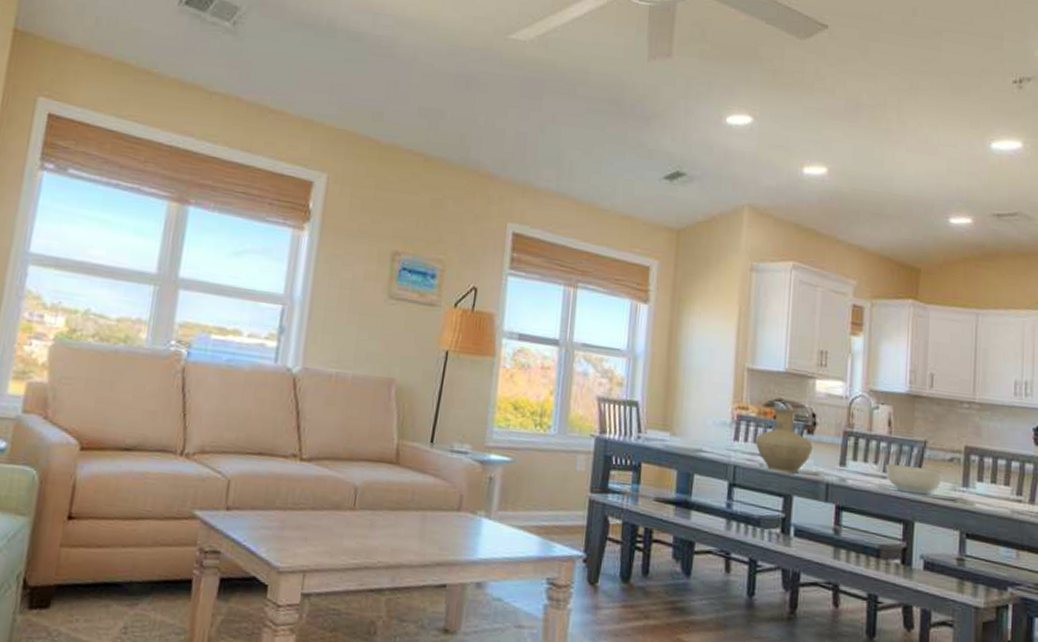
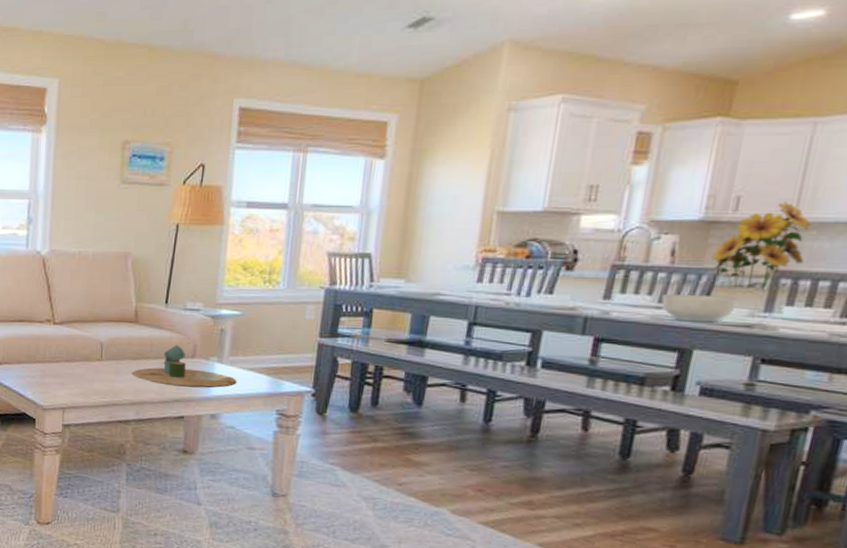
decorative tray: none [388,494,506,549] -> present [131,345,237,388]
vase: present [755,407,813,474] -> none [501,247,572,310]
flower bouquet: none [919,382,985,464] -> present [712,201,811,289]

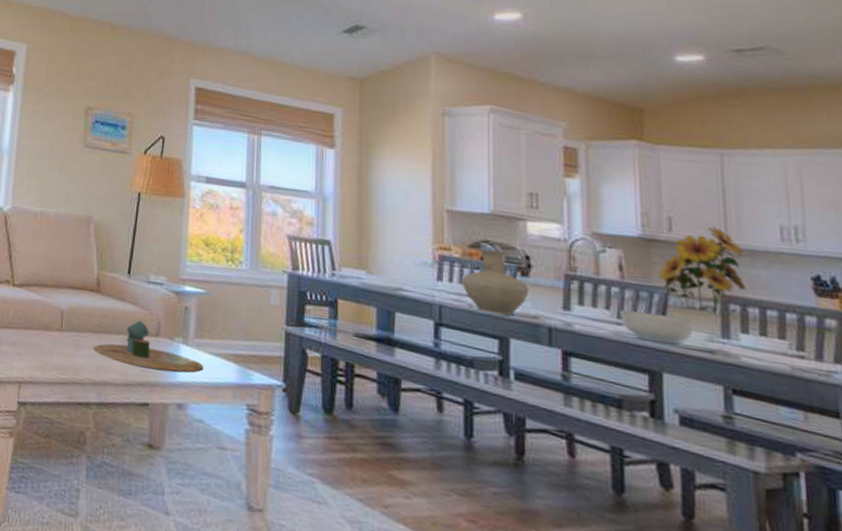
vase: none [501,247,572,310] -> present [461,248,529,316]

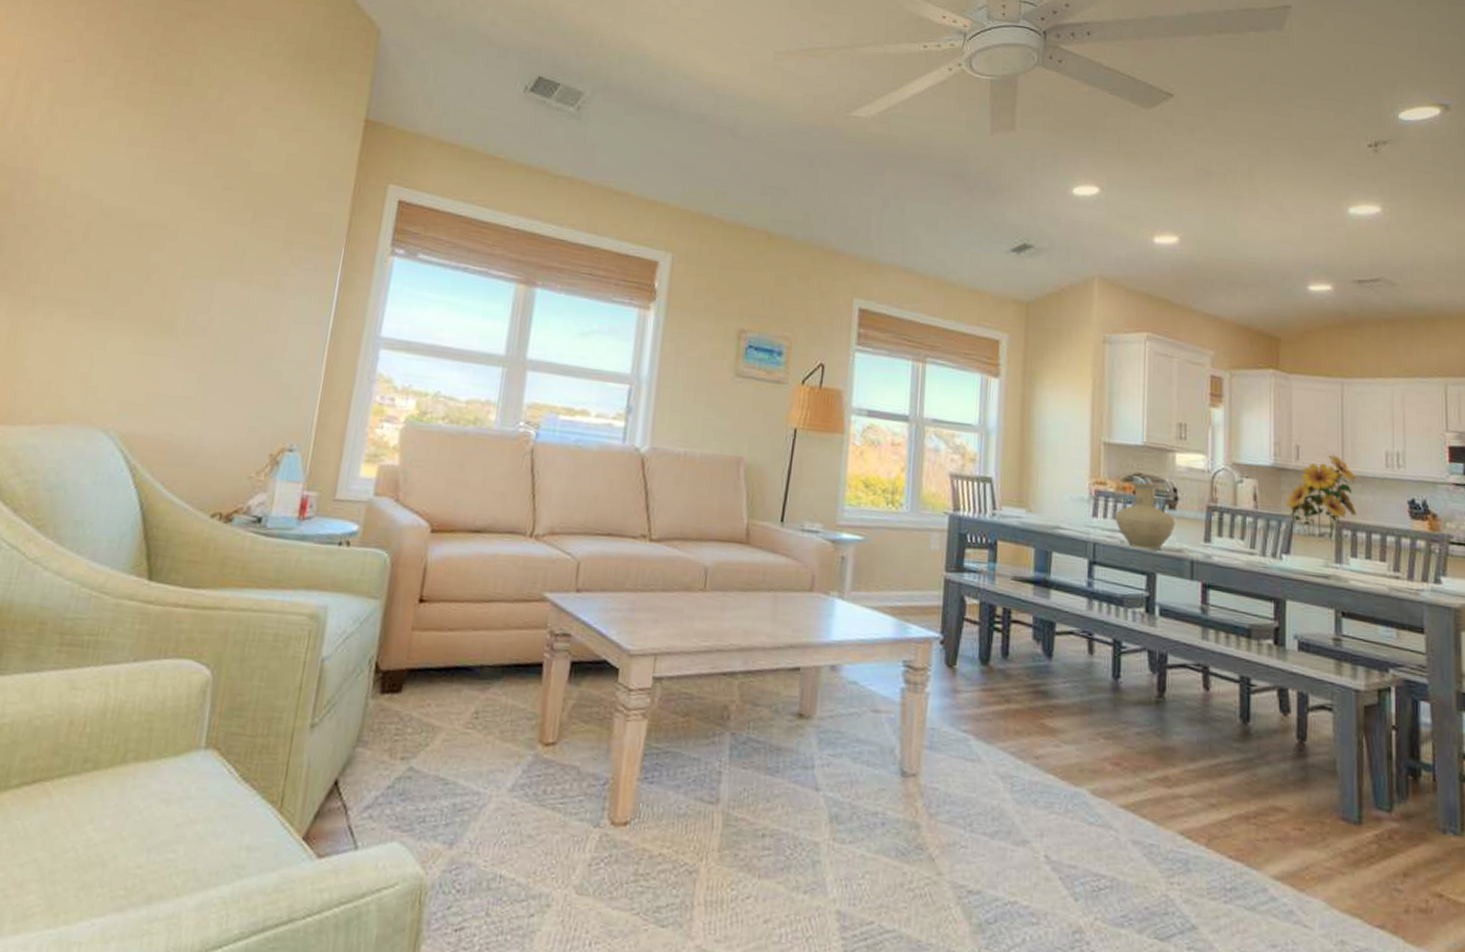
decorative tray: present [93,320,204,373] -> none [740,574,860,630]
bowl: present [619,309,694,346] -> none [1252,539,1313,573]

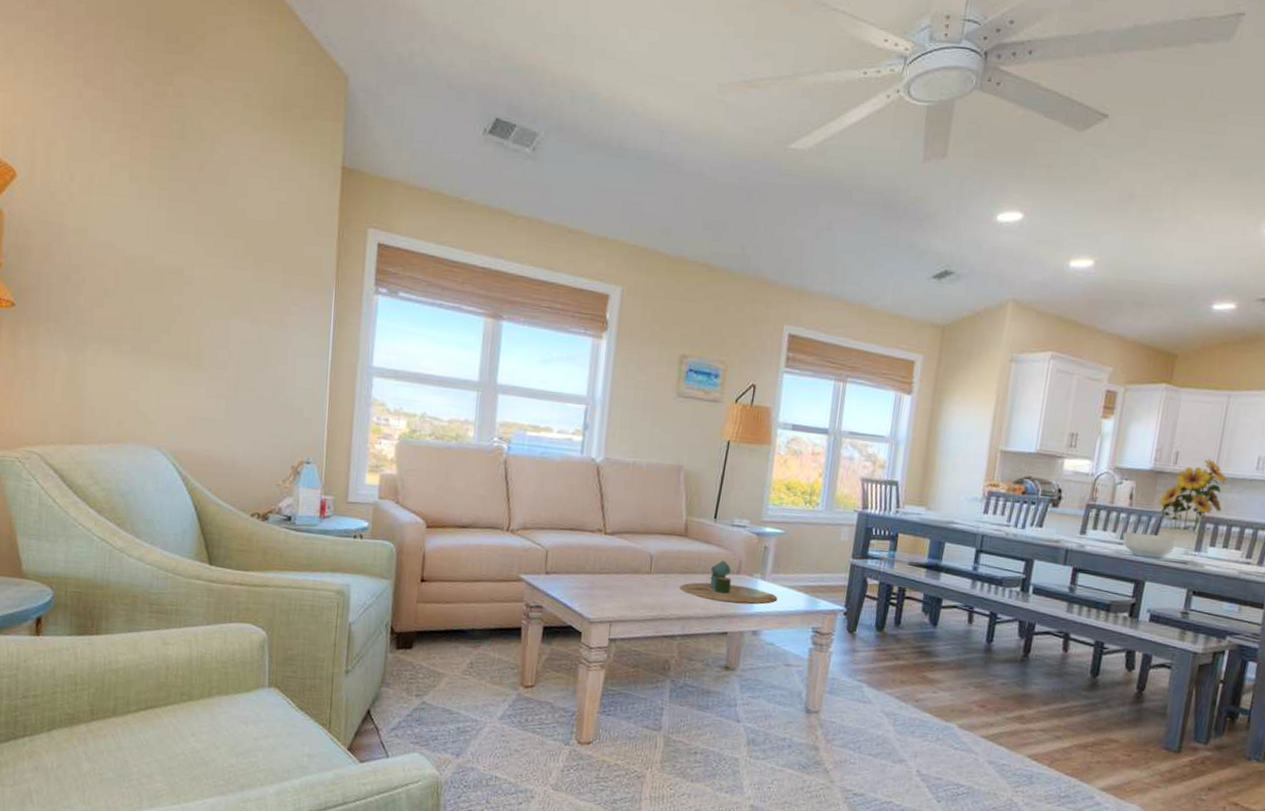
decorative tray: none [740,574,860,630] -> present [679,560,778,604]
vase: present [1114,481,1175,551] -> none [1003,484,1057,541]
bowl: none [1252,539,1313,573] -> present [1122,531,1177,559]

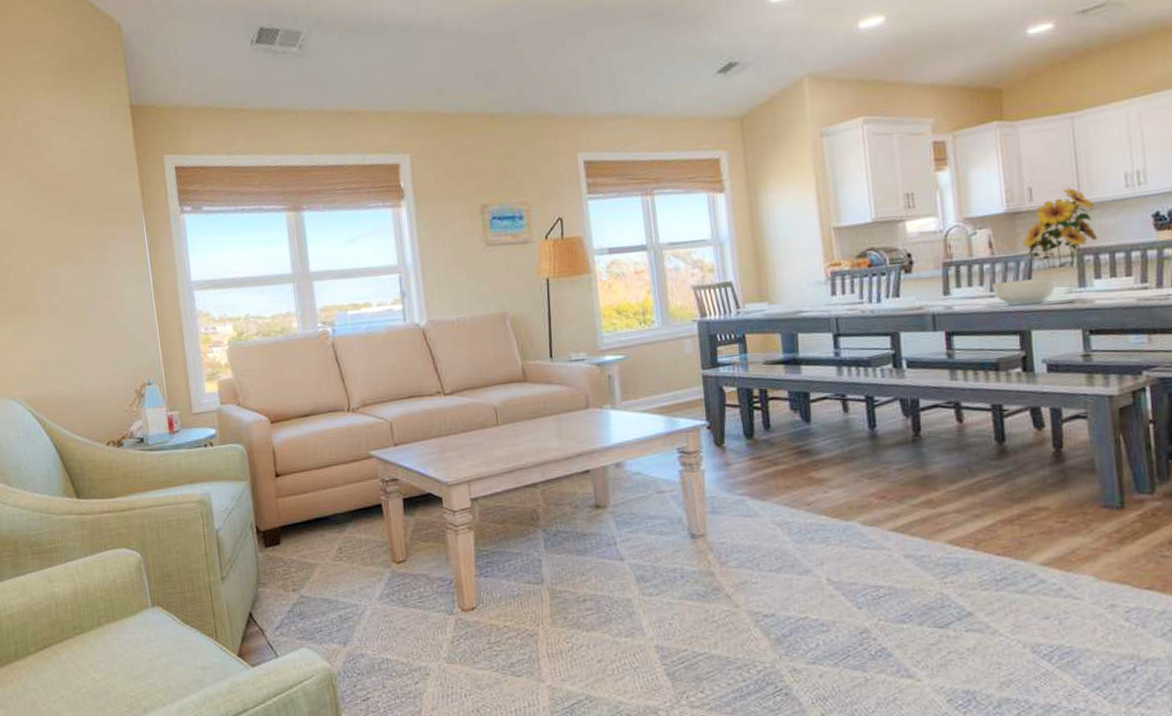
decorative tray: present [679,560,778,604] -> none [530,398,634,440]

